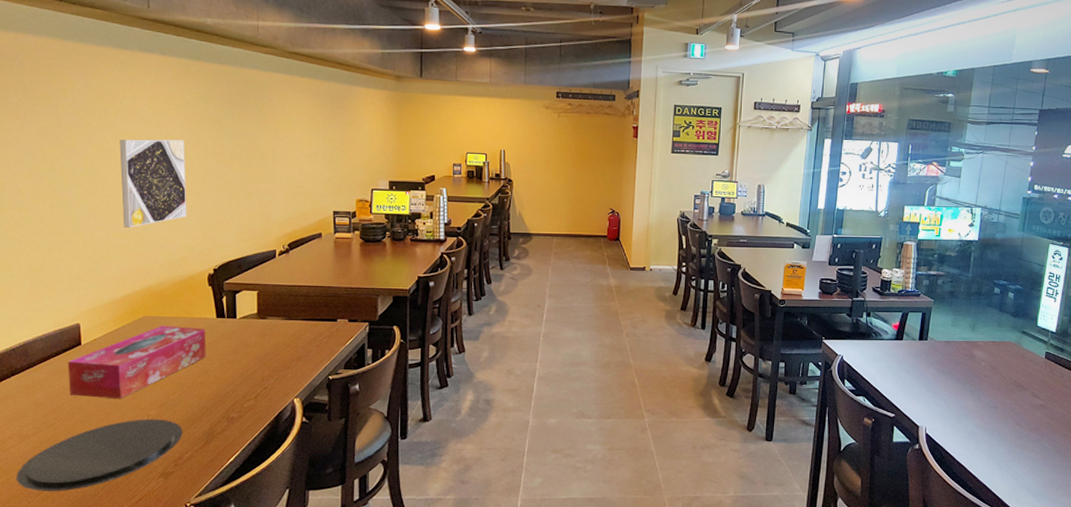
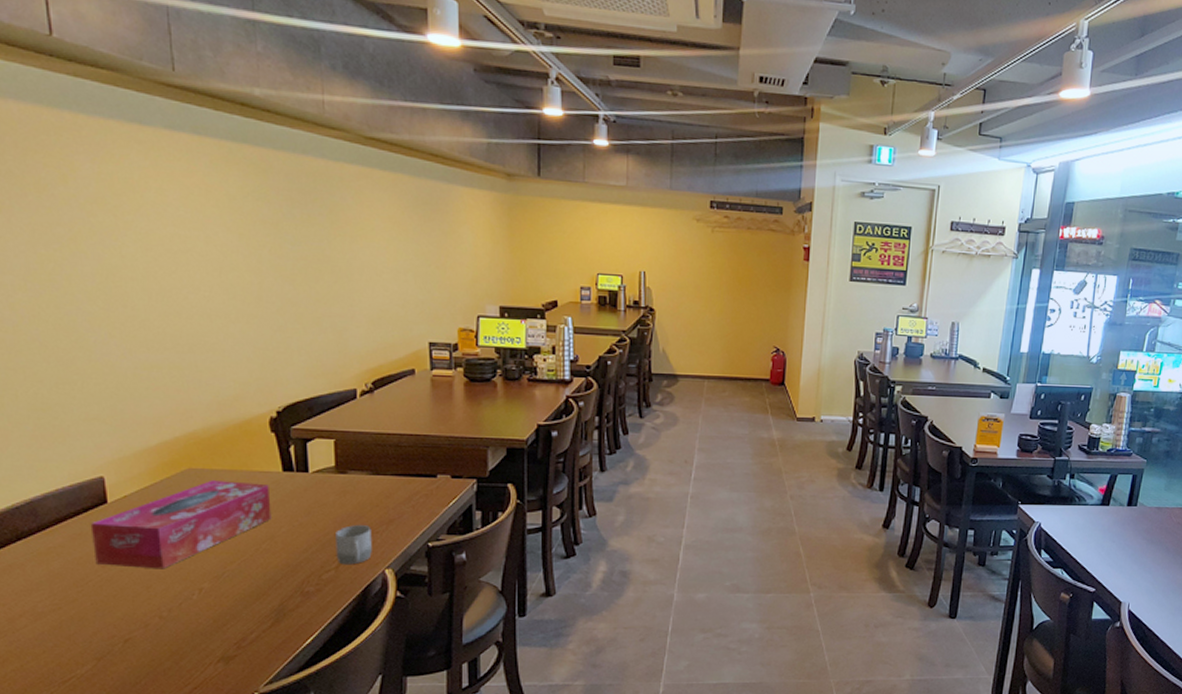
plate: present [16,419,183,492] -> none [32,593,245,681]
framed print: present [119,139,187,228] -> none [143,243,239,358]
cup: none [255,362,284,395] -> present [336,525,372,565]

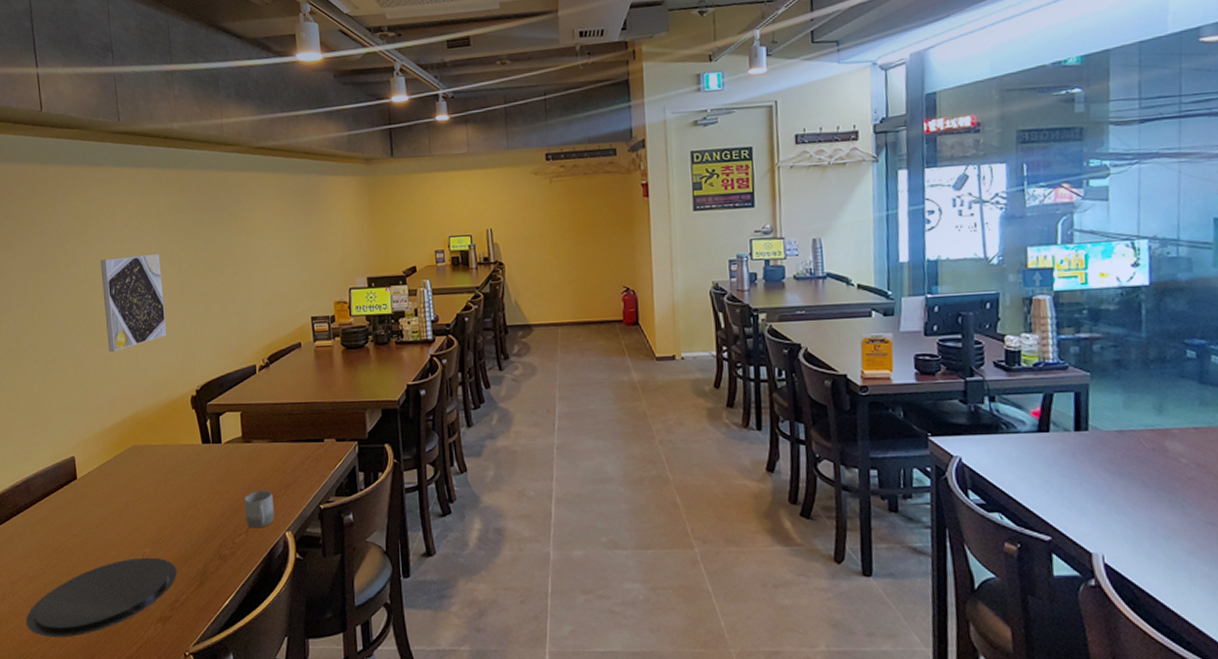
plate: none [32,593,245,681] -> present [25,557,177,638]
tissue box: present [90,481,272,569] -> none [65,455,195,537]
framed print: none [143,243,239,358] -> present [100,254,167,352]

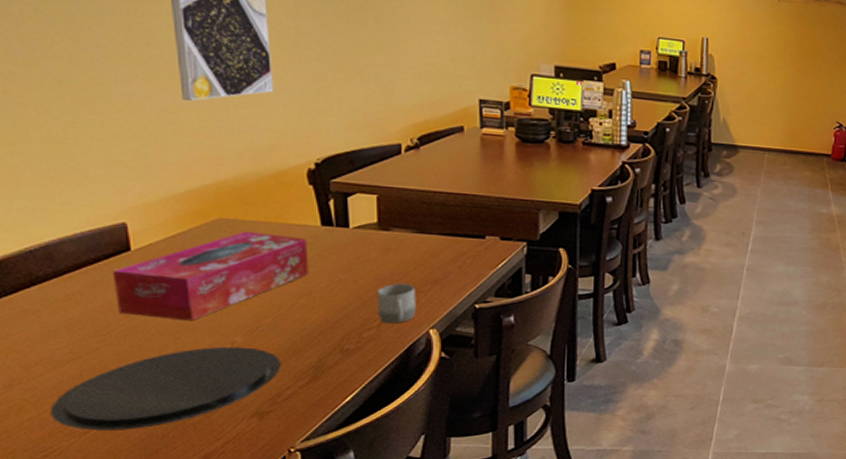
tissue box: none [65,455,195,537] -> present [112,232,309,321]

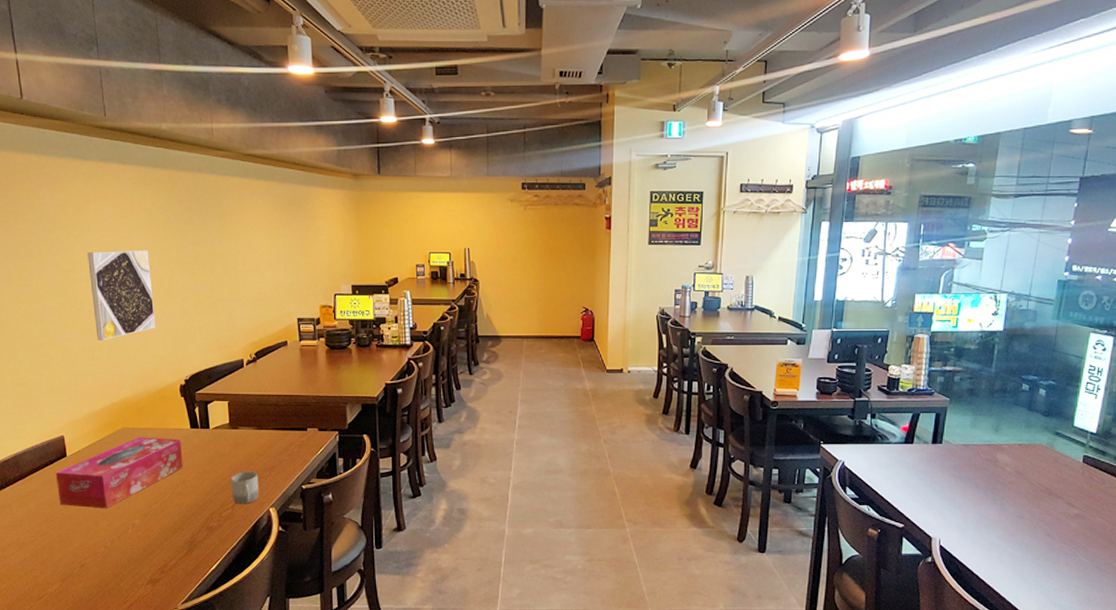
plate: present [50,346,281,432] -> none [18,527,166,597]

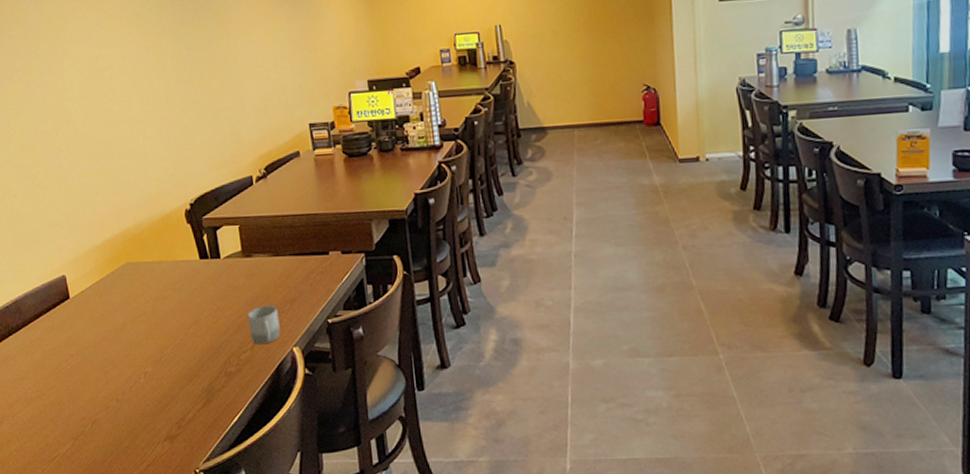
tissue box: present [55,437,183,509] -> none [59,271,195,356]
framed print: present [87,250,156,340] -> none [77,59,155,165]

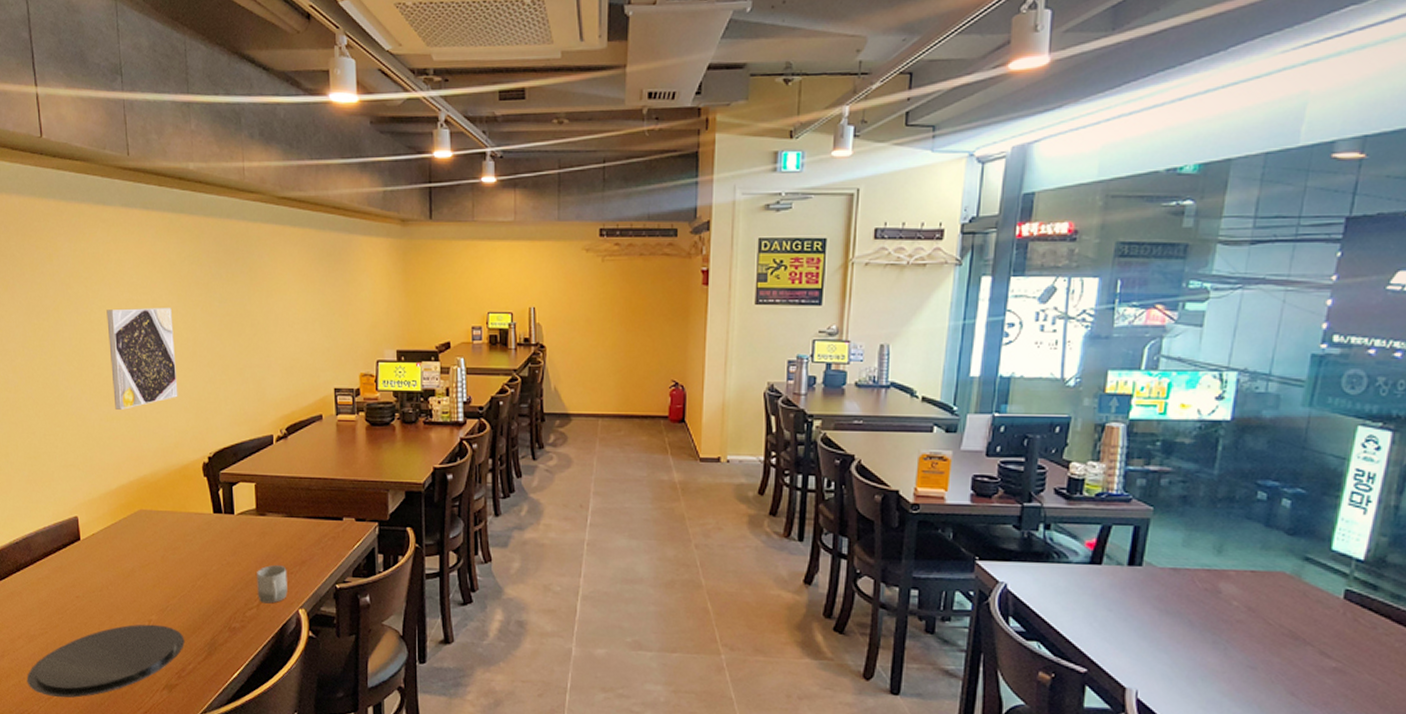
plate: none [27,376,182,459] -> present [26,624,185,698]
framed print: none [77,59,155,165] -> present [106,308,178,410]

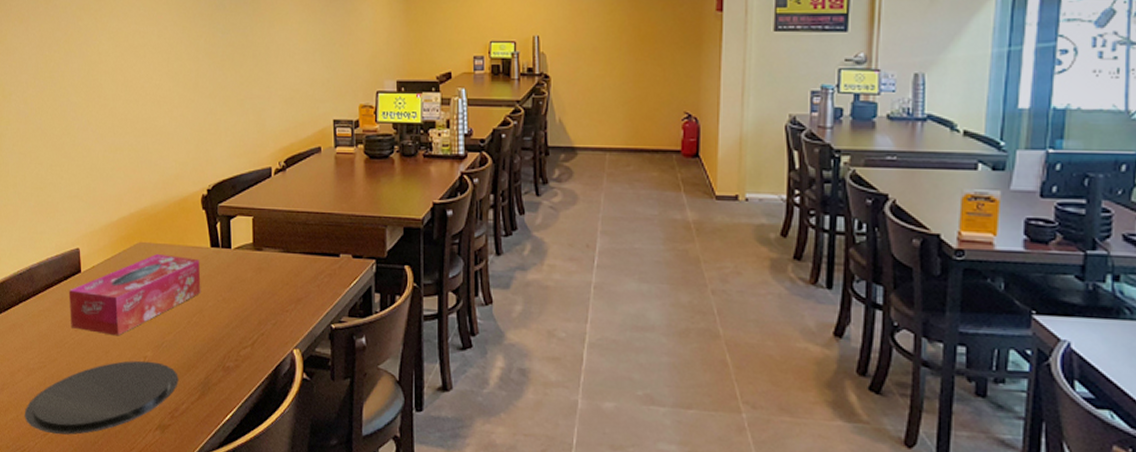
tissue box: none [68,521,205,601] -> present [68,254,201,336]
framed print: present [106,308,178,410] -> none [114,39,180,141]
cup: present [257,565,287,604] -> none [252,302,282,343]

